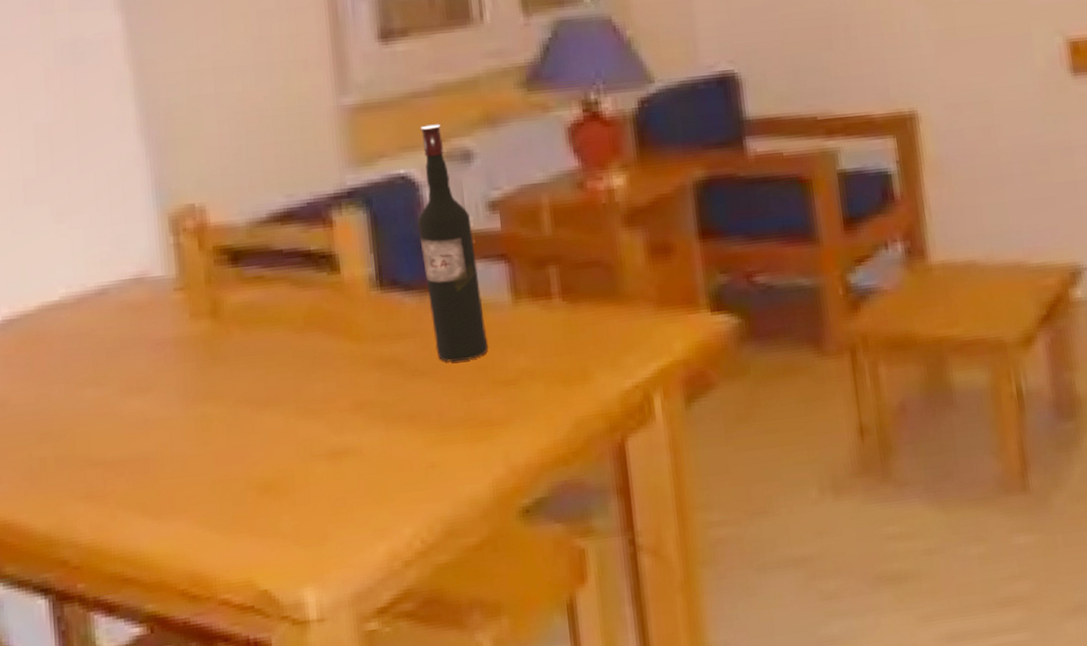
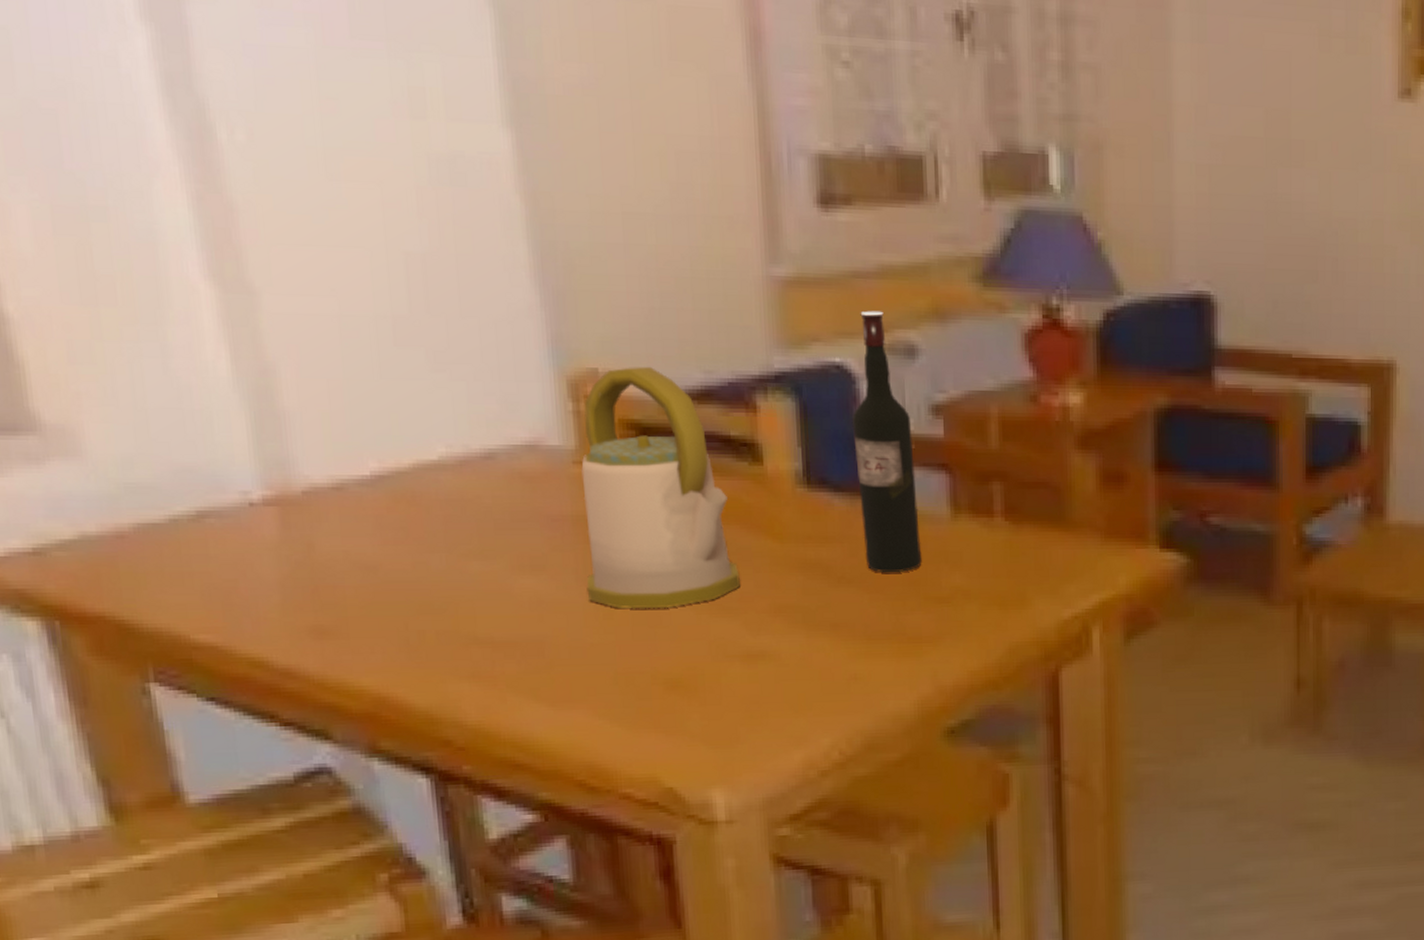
kettle: none [181,196,324,420] -> present [581,366,740,609]

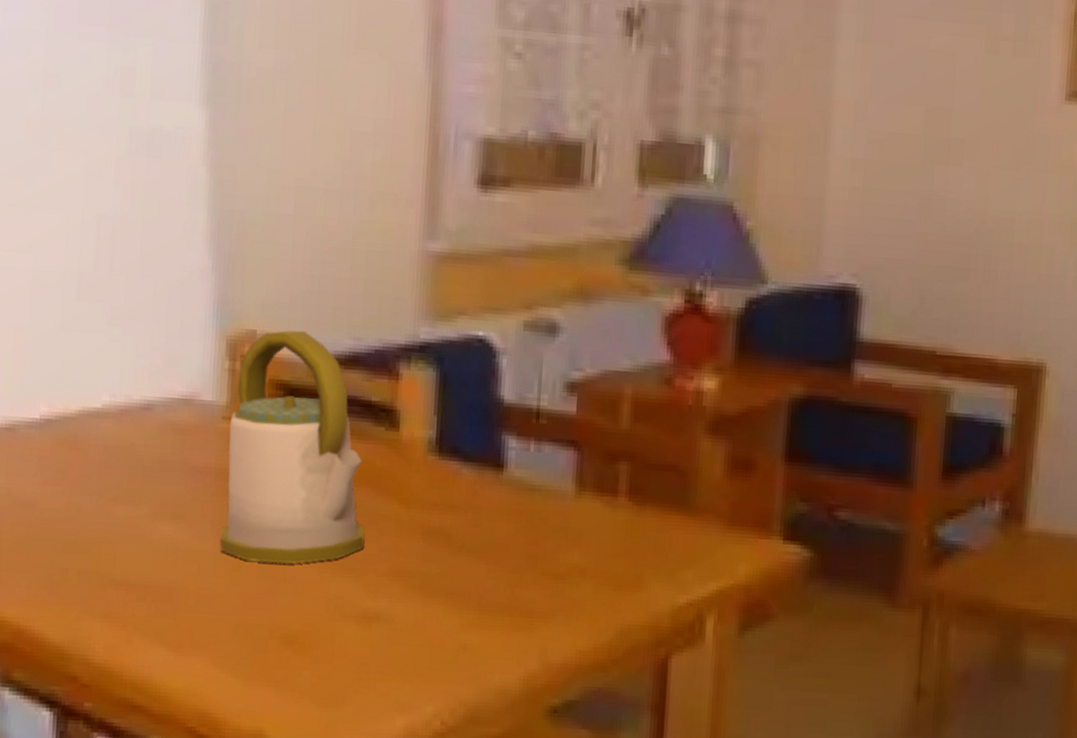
wine bottle: present [853,311,922,573] -> none [487,288,546,546]

